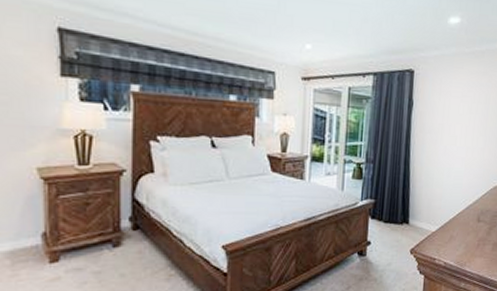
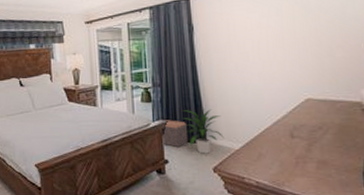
footstool: none [366,199,393,229] -> present [161,120,189,148]
indoor plant: none [390,189,425,236] -> present [182,108,224,154]

